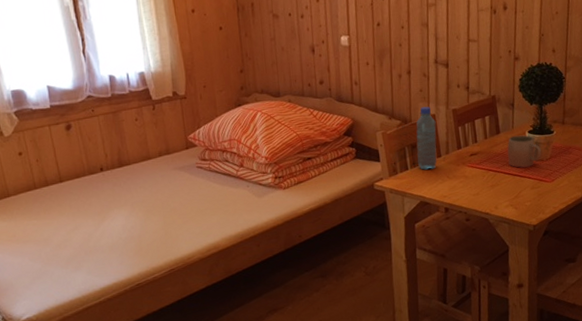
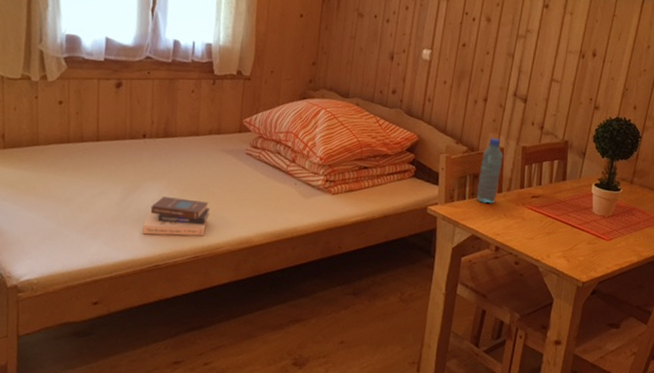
books: none [118,218,176,259] -> present [142,197,210,236]
mug: present [507,135,541,168] -> none [569,185,604,221]

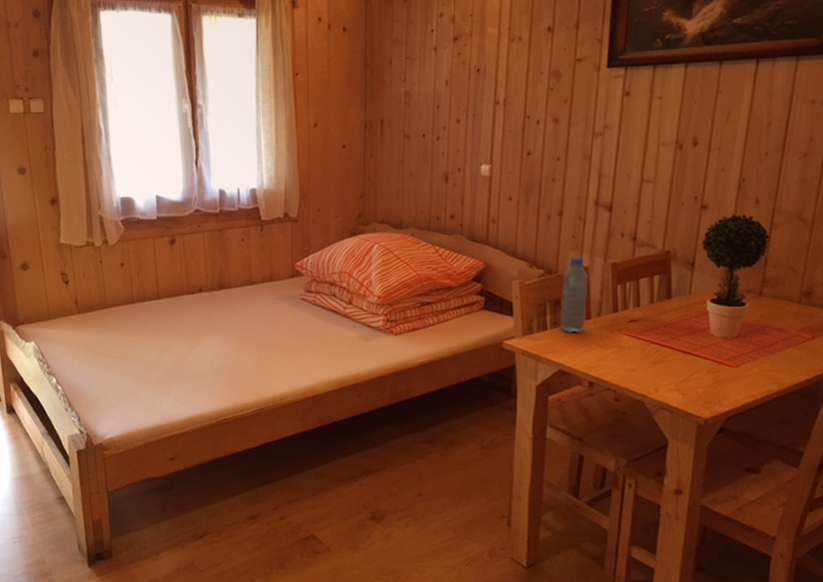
books: present [142,197,210,236] -> none [208,350,271,389]

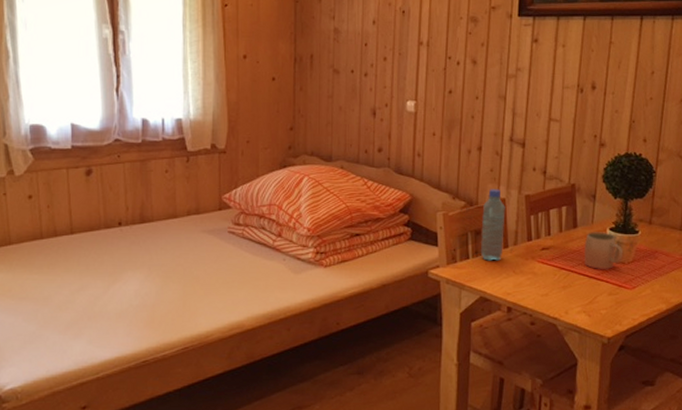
mug: none [679,303,725,344] -> present [584,232,623,269]

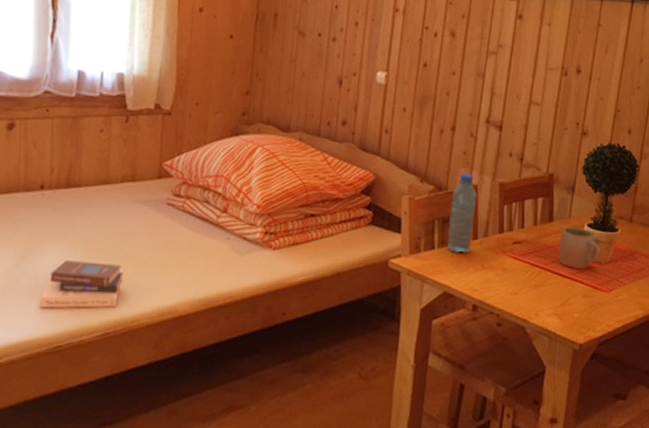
books: none [127,286,196,329] -> present [39,261,124,309]

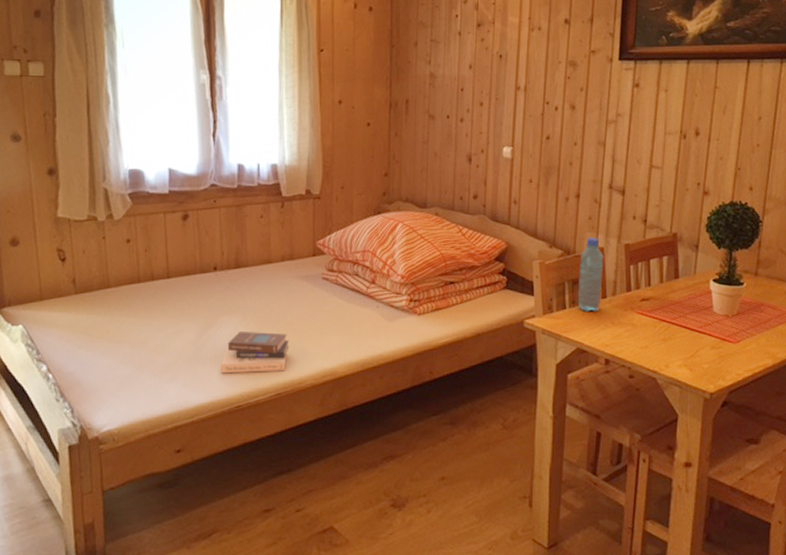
mug: present [559,227,600,269] -> none [686,283,726,322]

